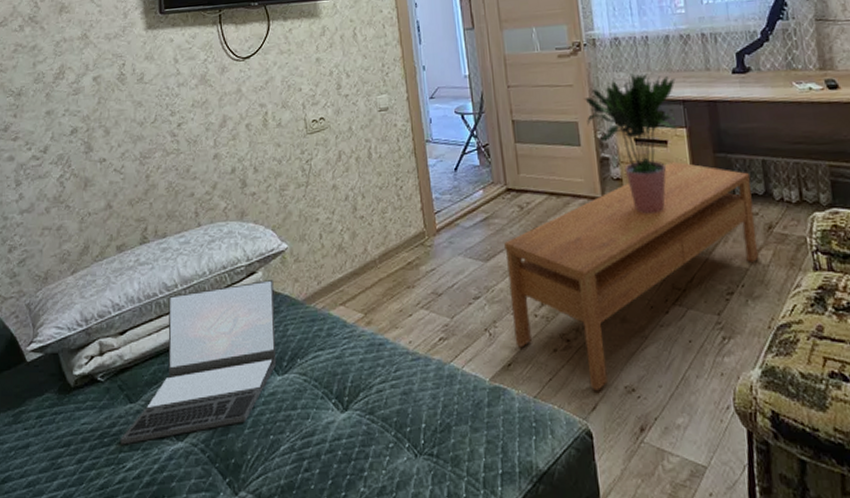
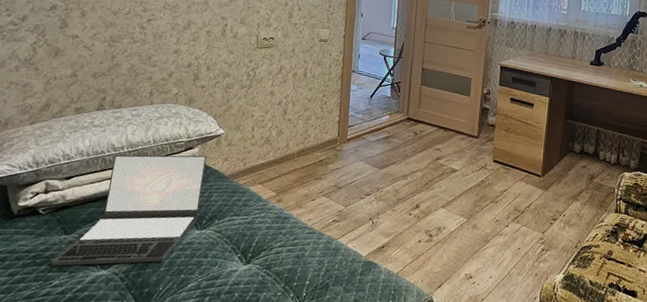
coffee table: present [504,161,759,391] -> none [391,119,587,274]
potted plant: present [583,70,678,214] -> none [478,48,549,155]

